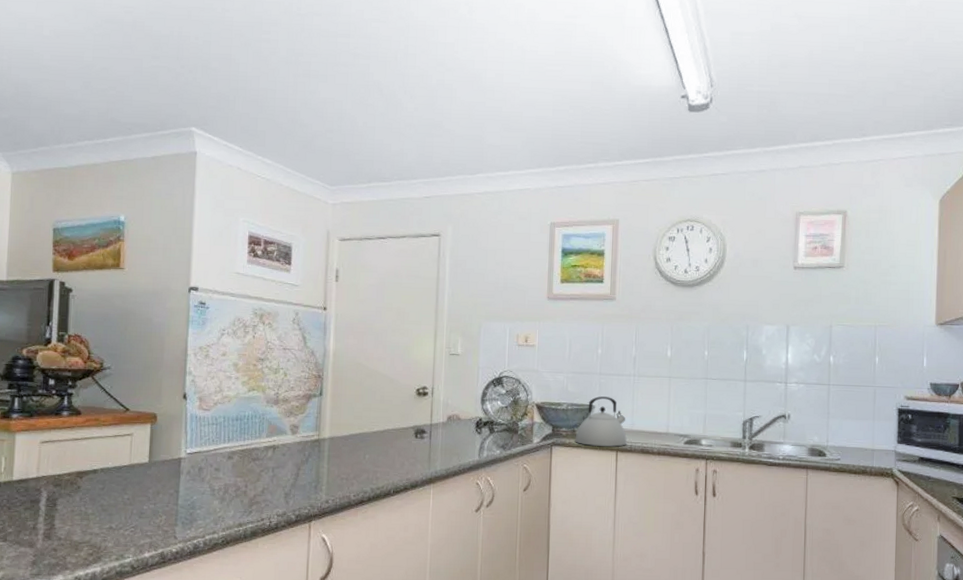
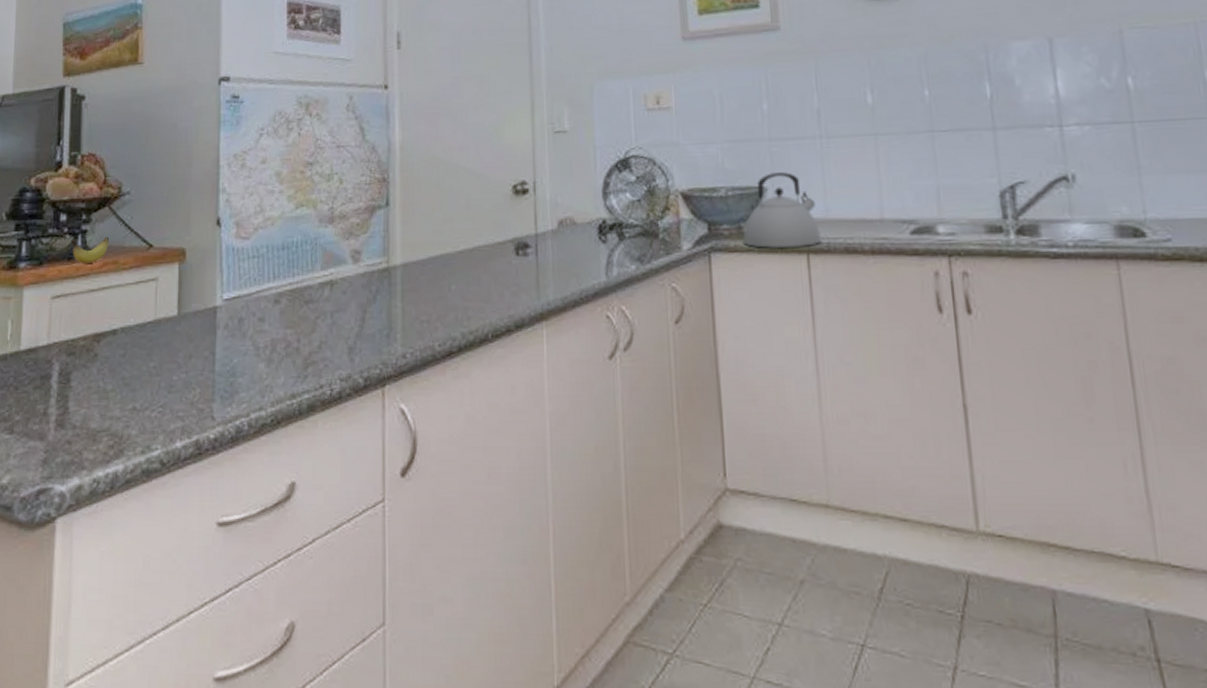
banana: none [58,399,92,420] -> present [71,237,110,265]

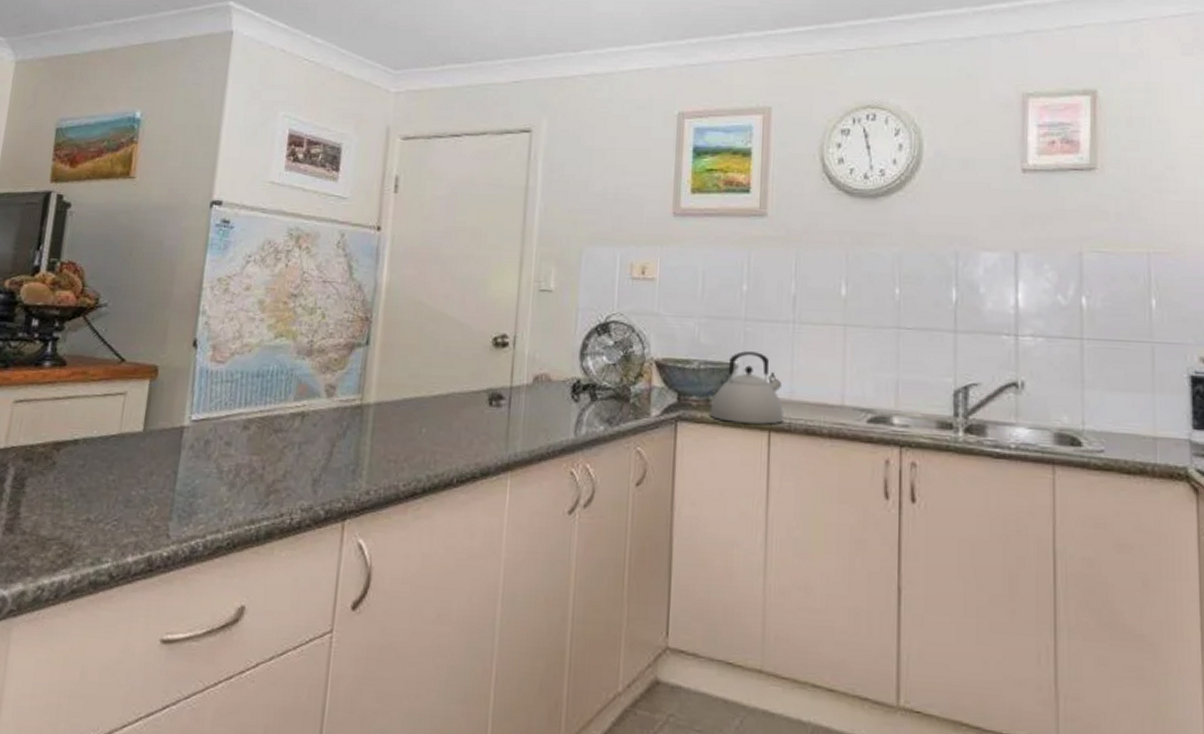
banana: present [71,237,110,265] -> none [40,345,81,372]

